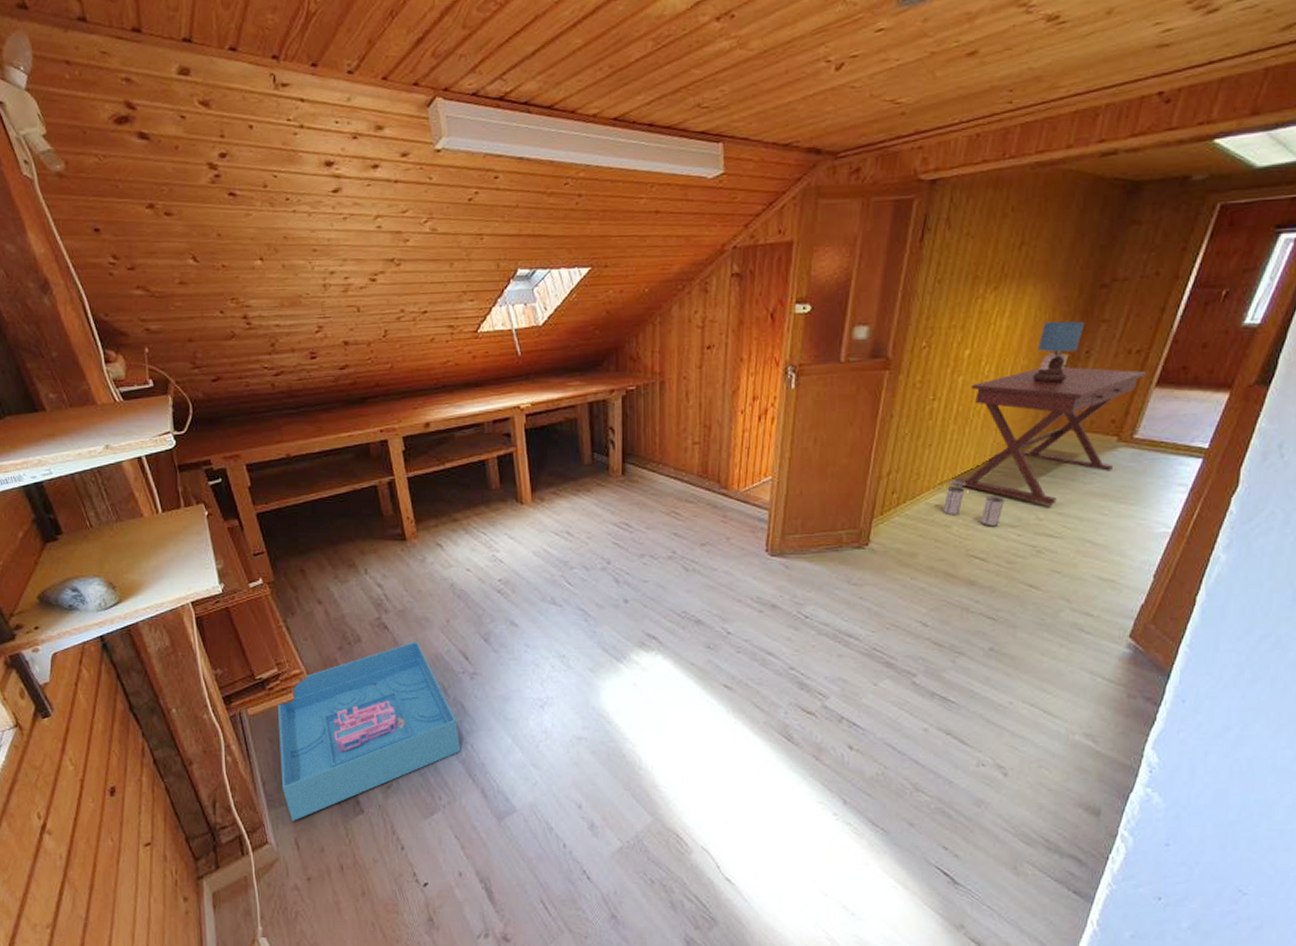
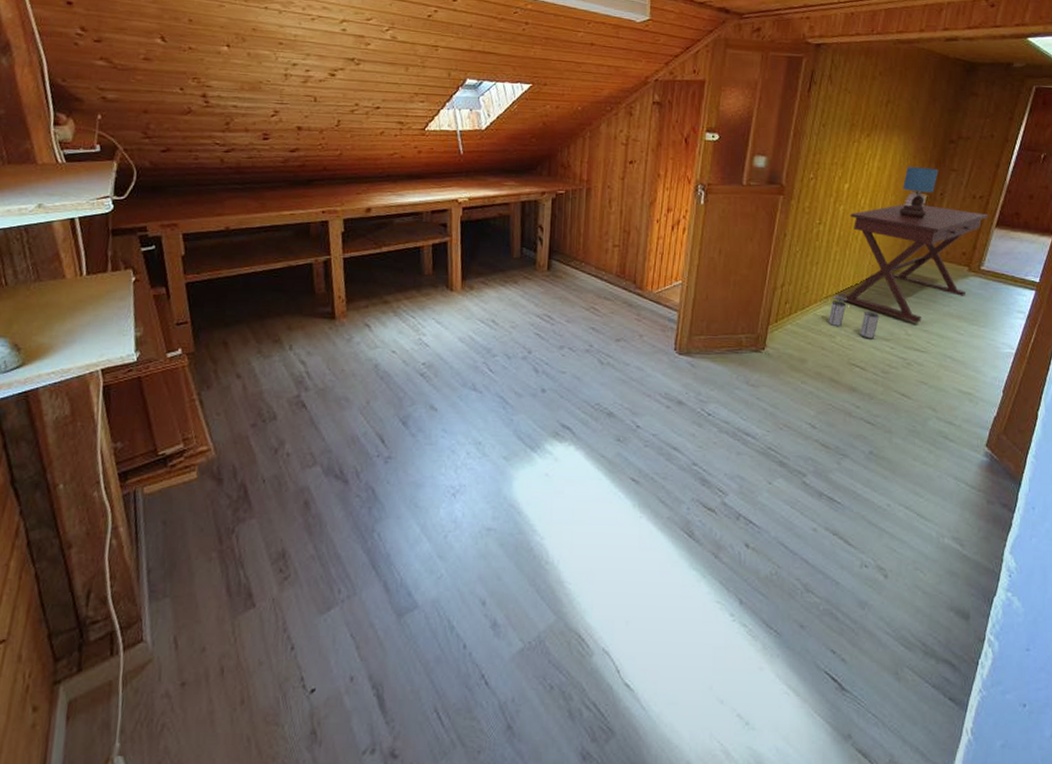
storage bin: present [278,640,460,821] -> none [168,421,367,615]

